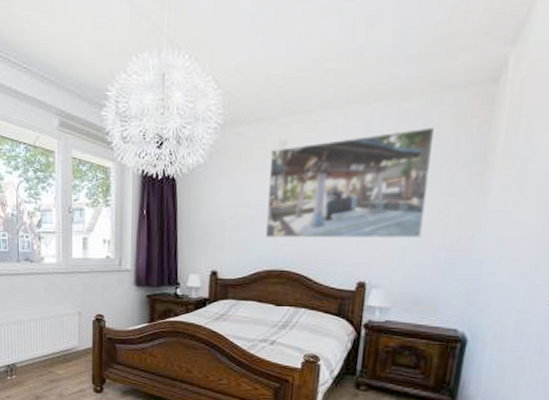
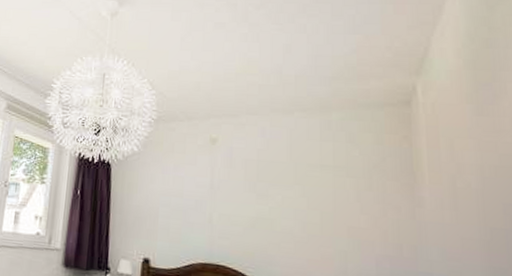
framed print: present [266,127,436,238] -> none [200,138,361,244]

